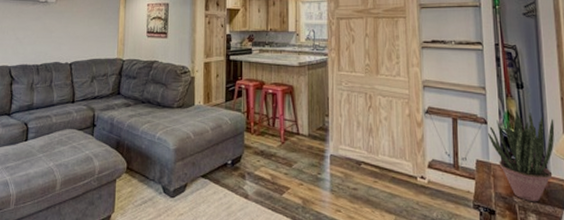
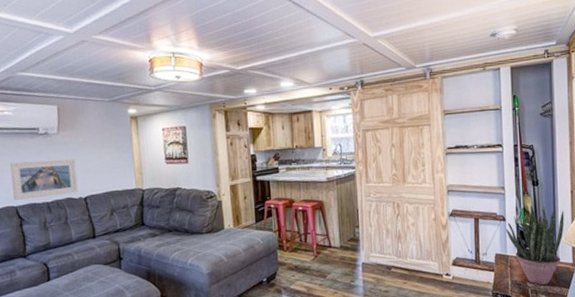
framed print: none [9,26,67,60] -> present [10,158,78,200]

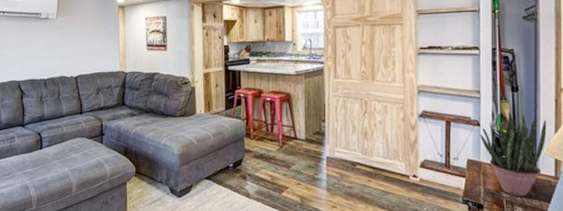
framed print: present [10,158,78,200] -> none [16,41,71,75]

